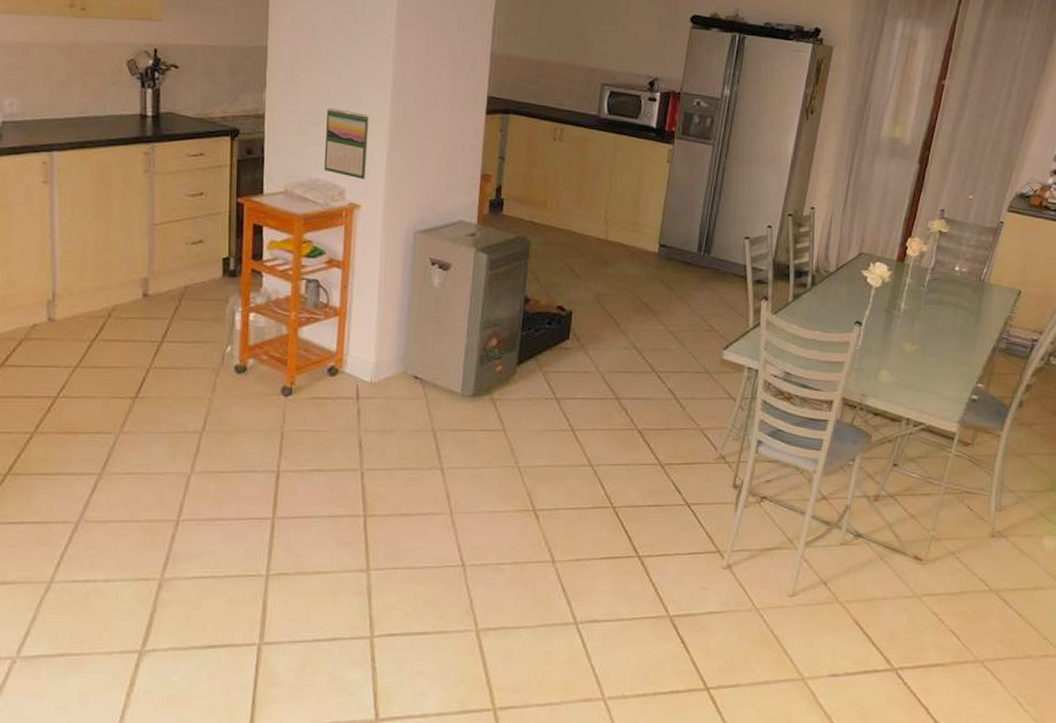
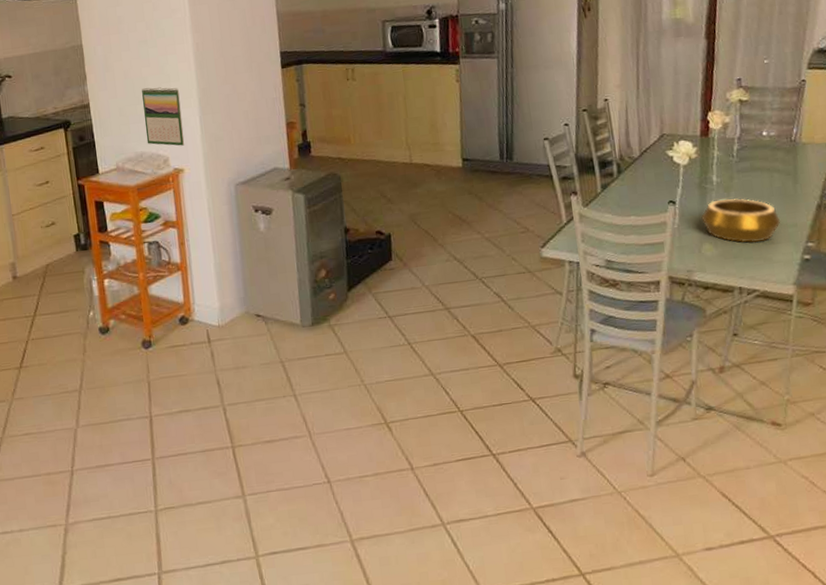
decorative bowl: none [883,327,957,376] -> present [701,198,781,243]

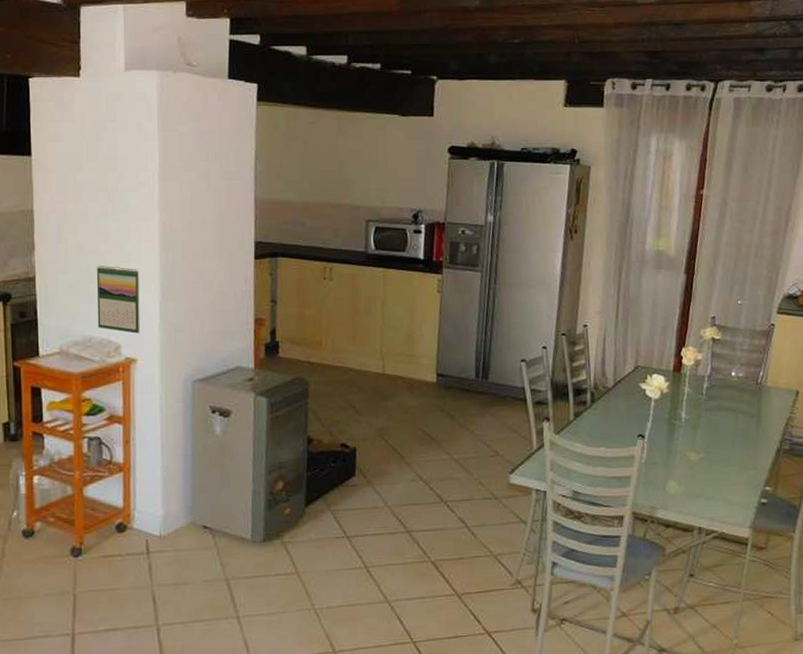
decorative bowl: present [701,198,781,243] -> none [668,436,742,483]

